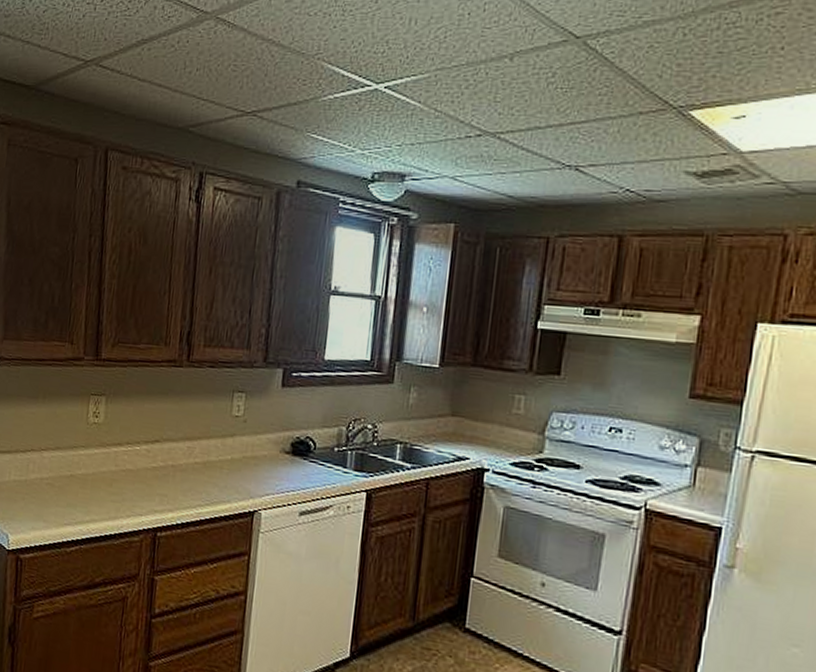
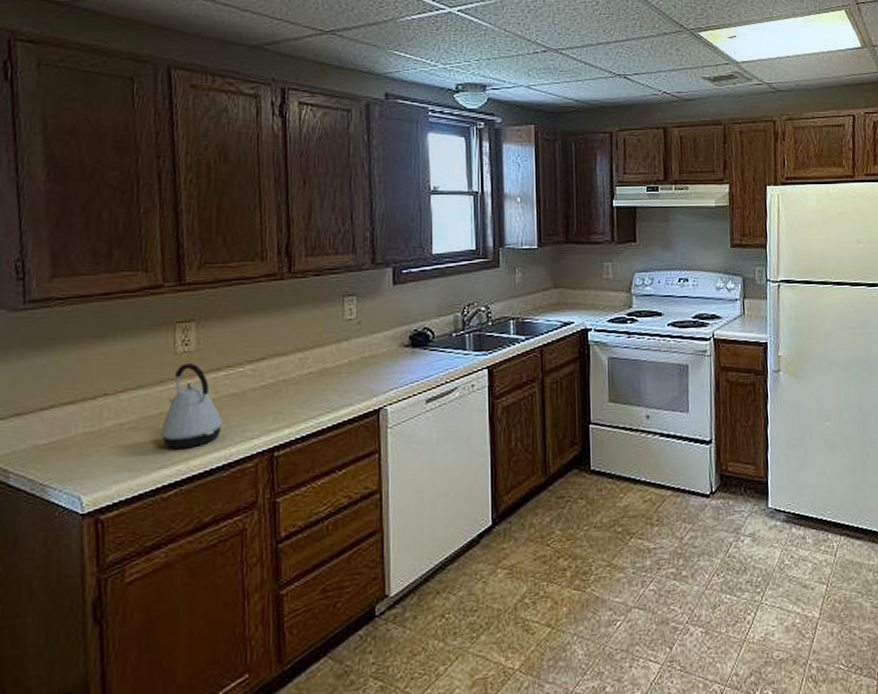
kettle: none [69,434,119,512] -> present [160,363,223,449]

